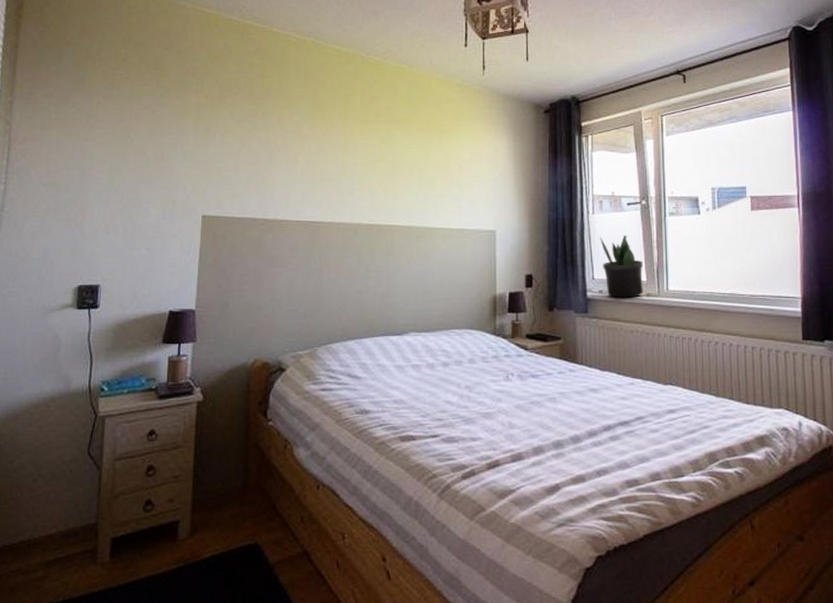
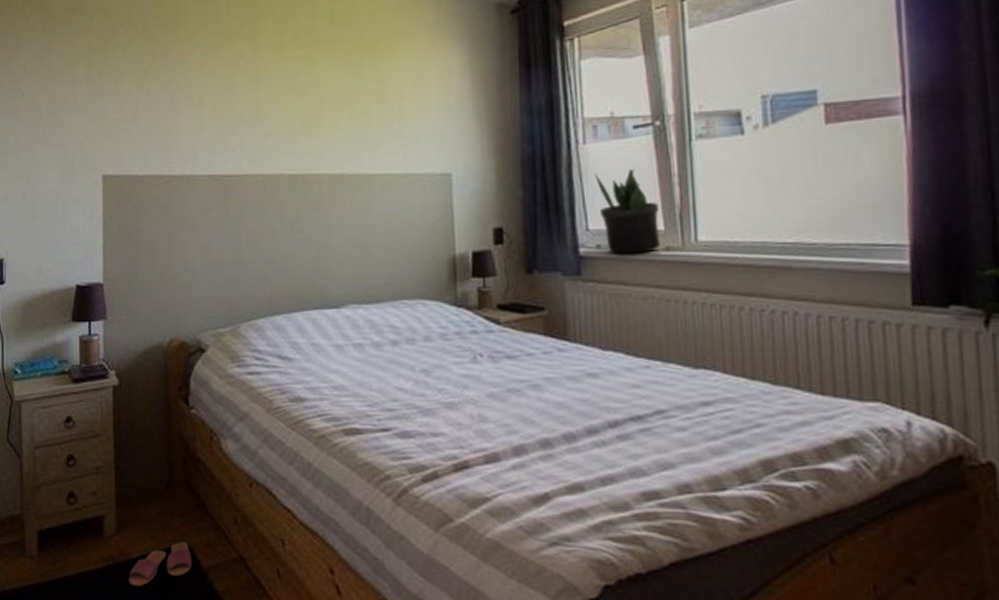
slippers: none [198,541,261,585] -> present [128,542,193,587]

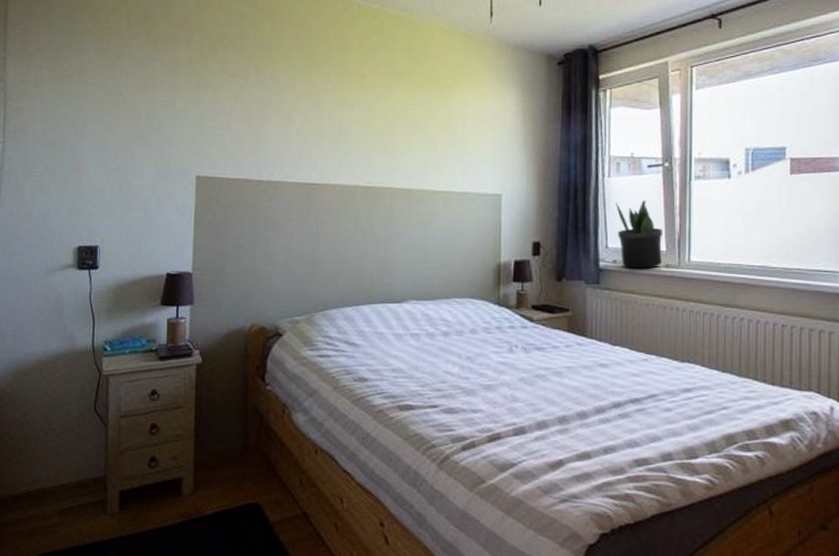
slippers: present [128,542,193,587] -> none [202,500,261,540]

